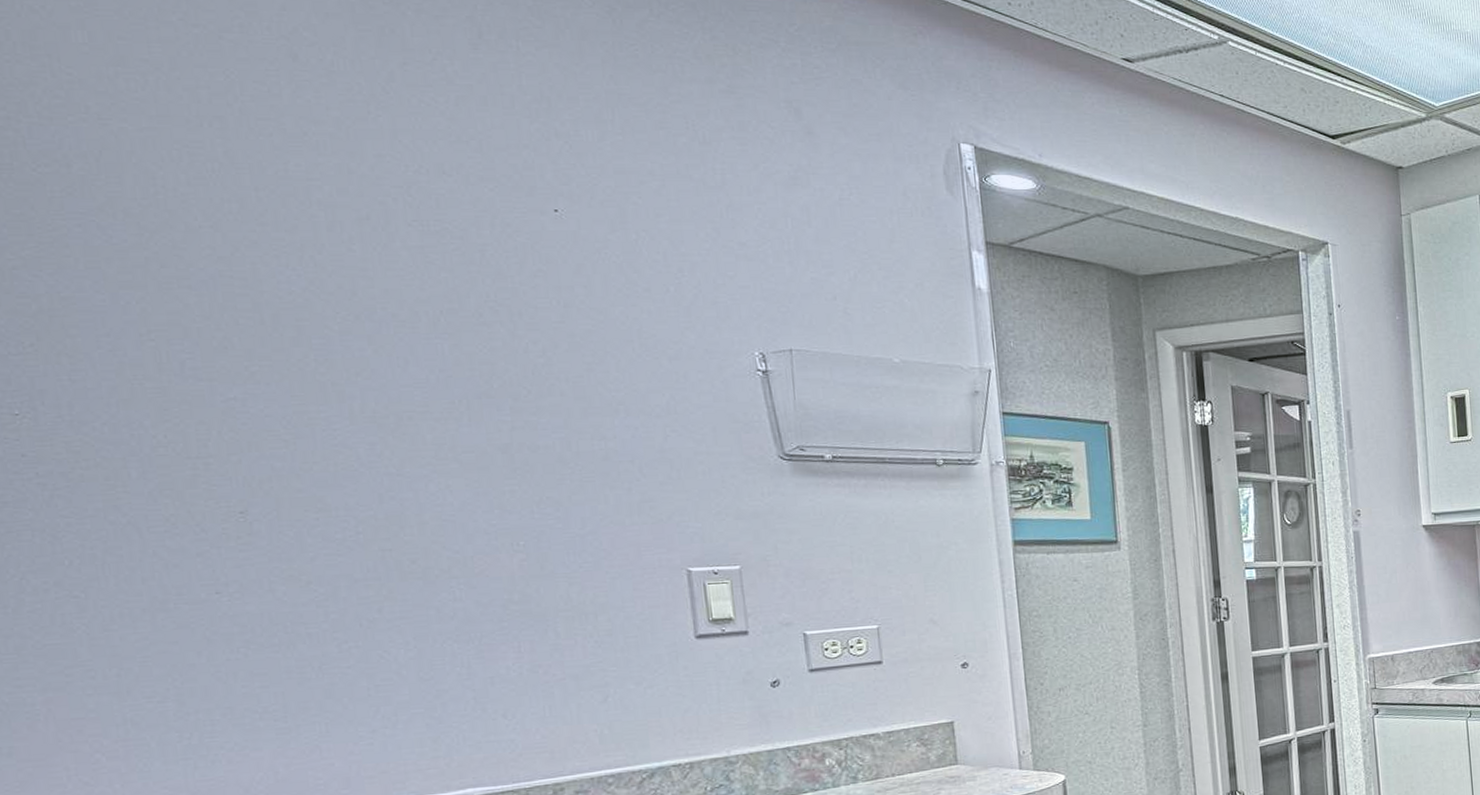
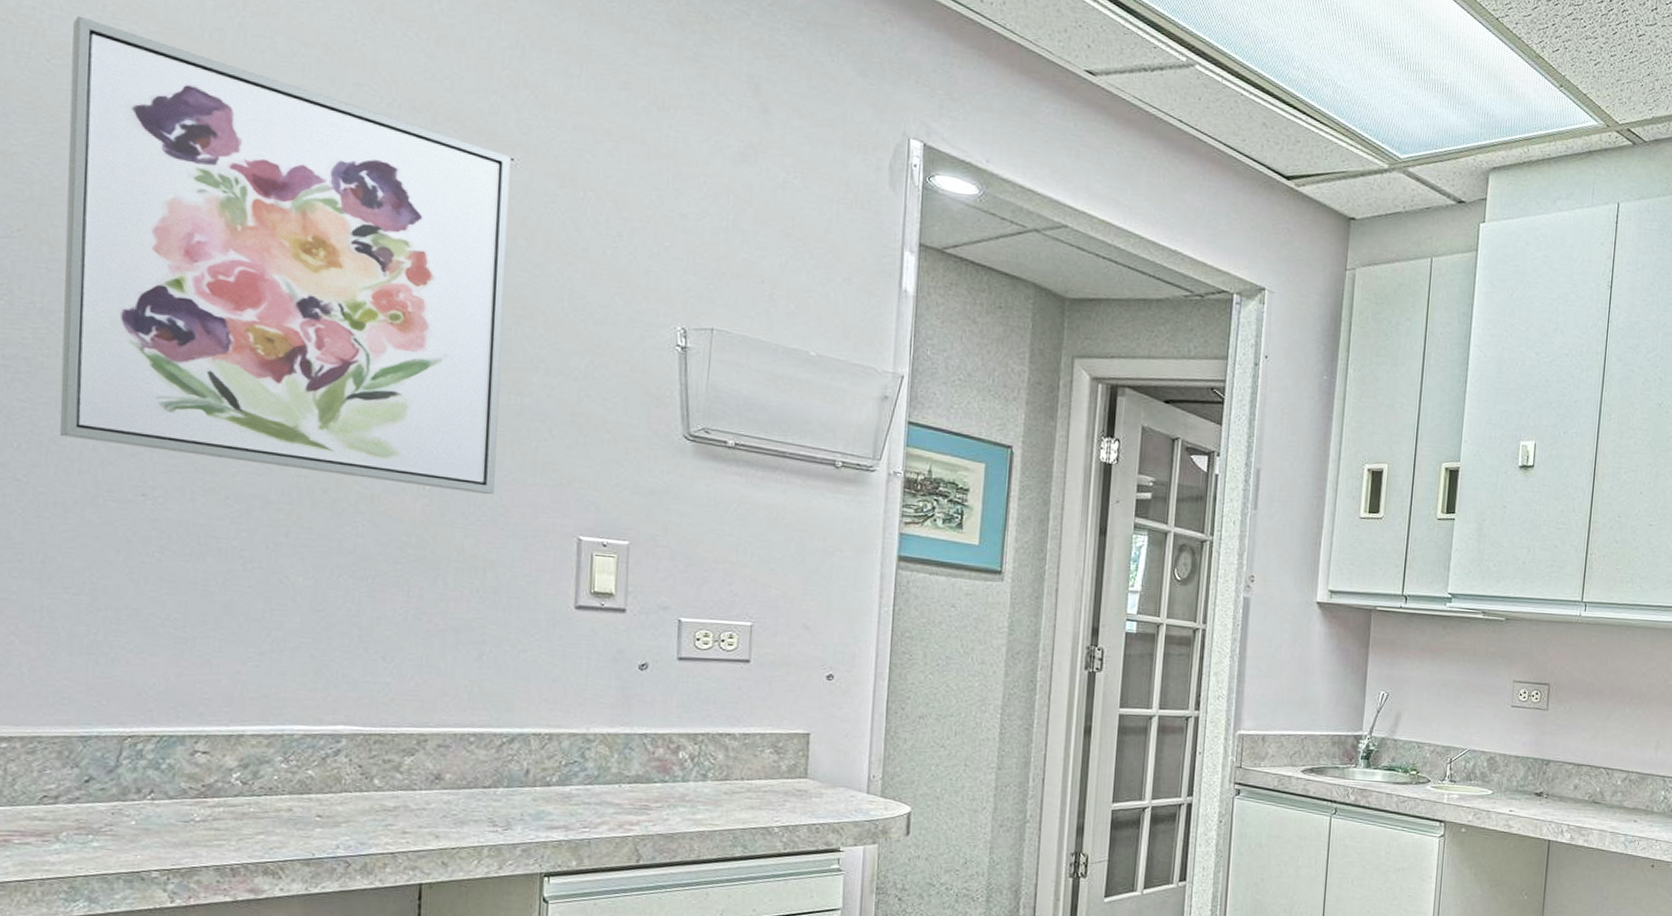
wall art: none [56,120,592,547] -> present [59,15,511,495]

